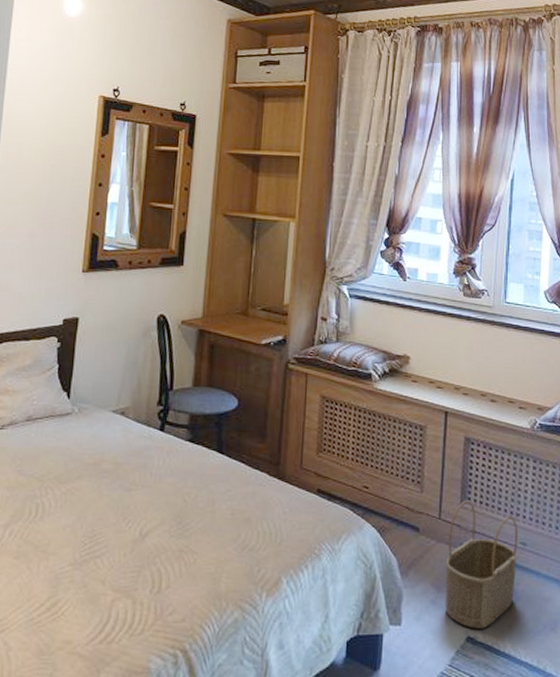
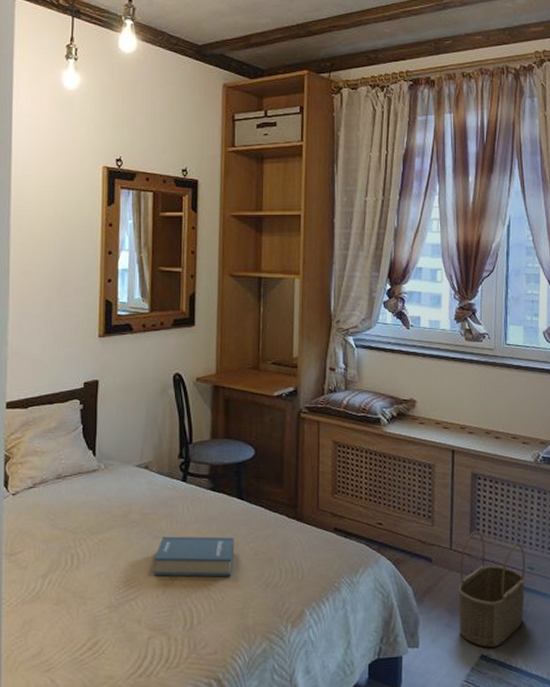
hardback book: none [123,489,211,537] -> present [154,536,234,577]

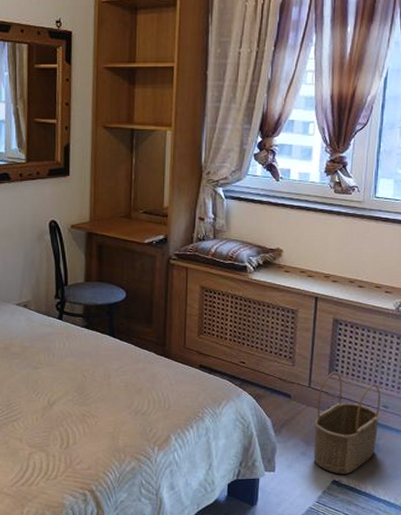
hardback book: present [154,536,234,577] -> none [33,367,107,405]

